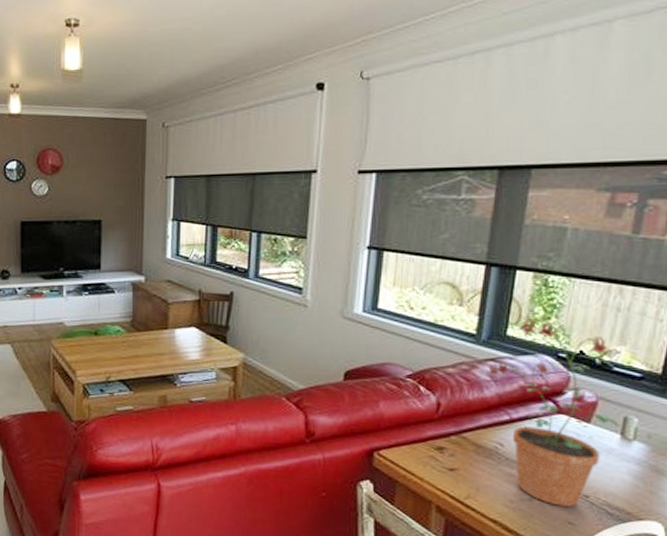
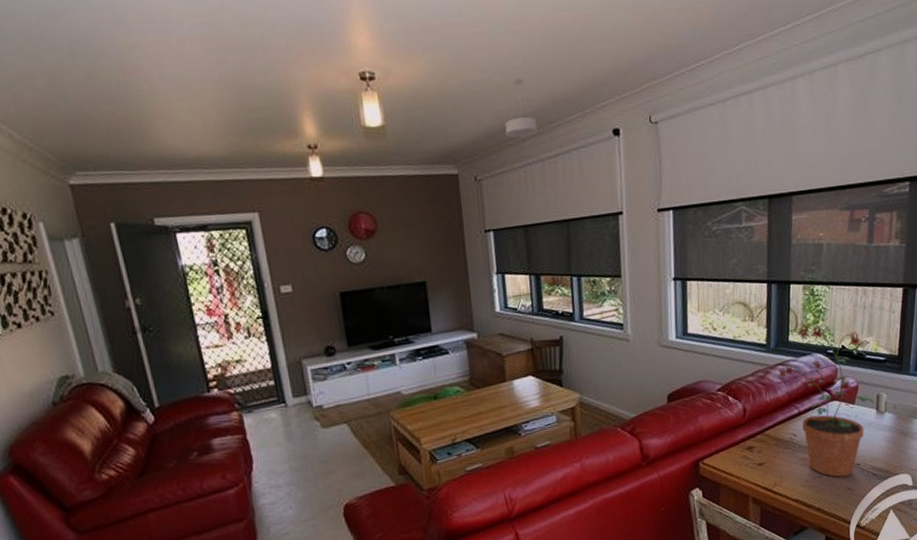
pendant light: none [199,27,235,87] -> present [505,78,539,138]

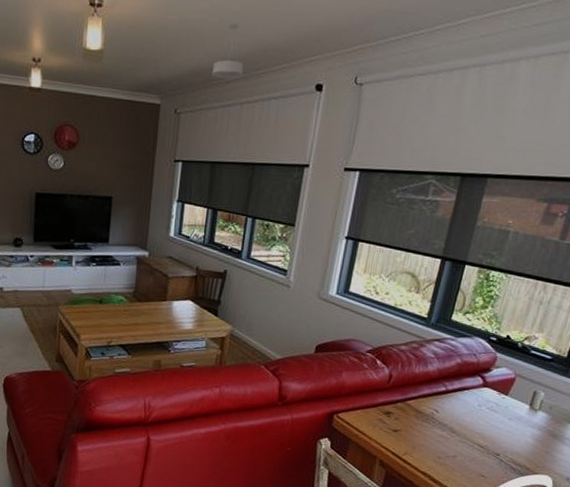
potted plant: present [778,324,875,477] -> none [433,307,533,463]

